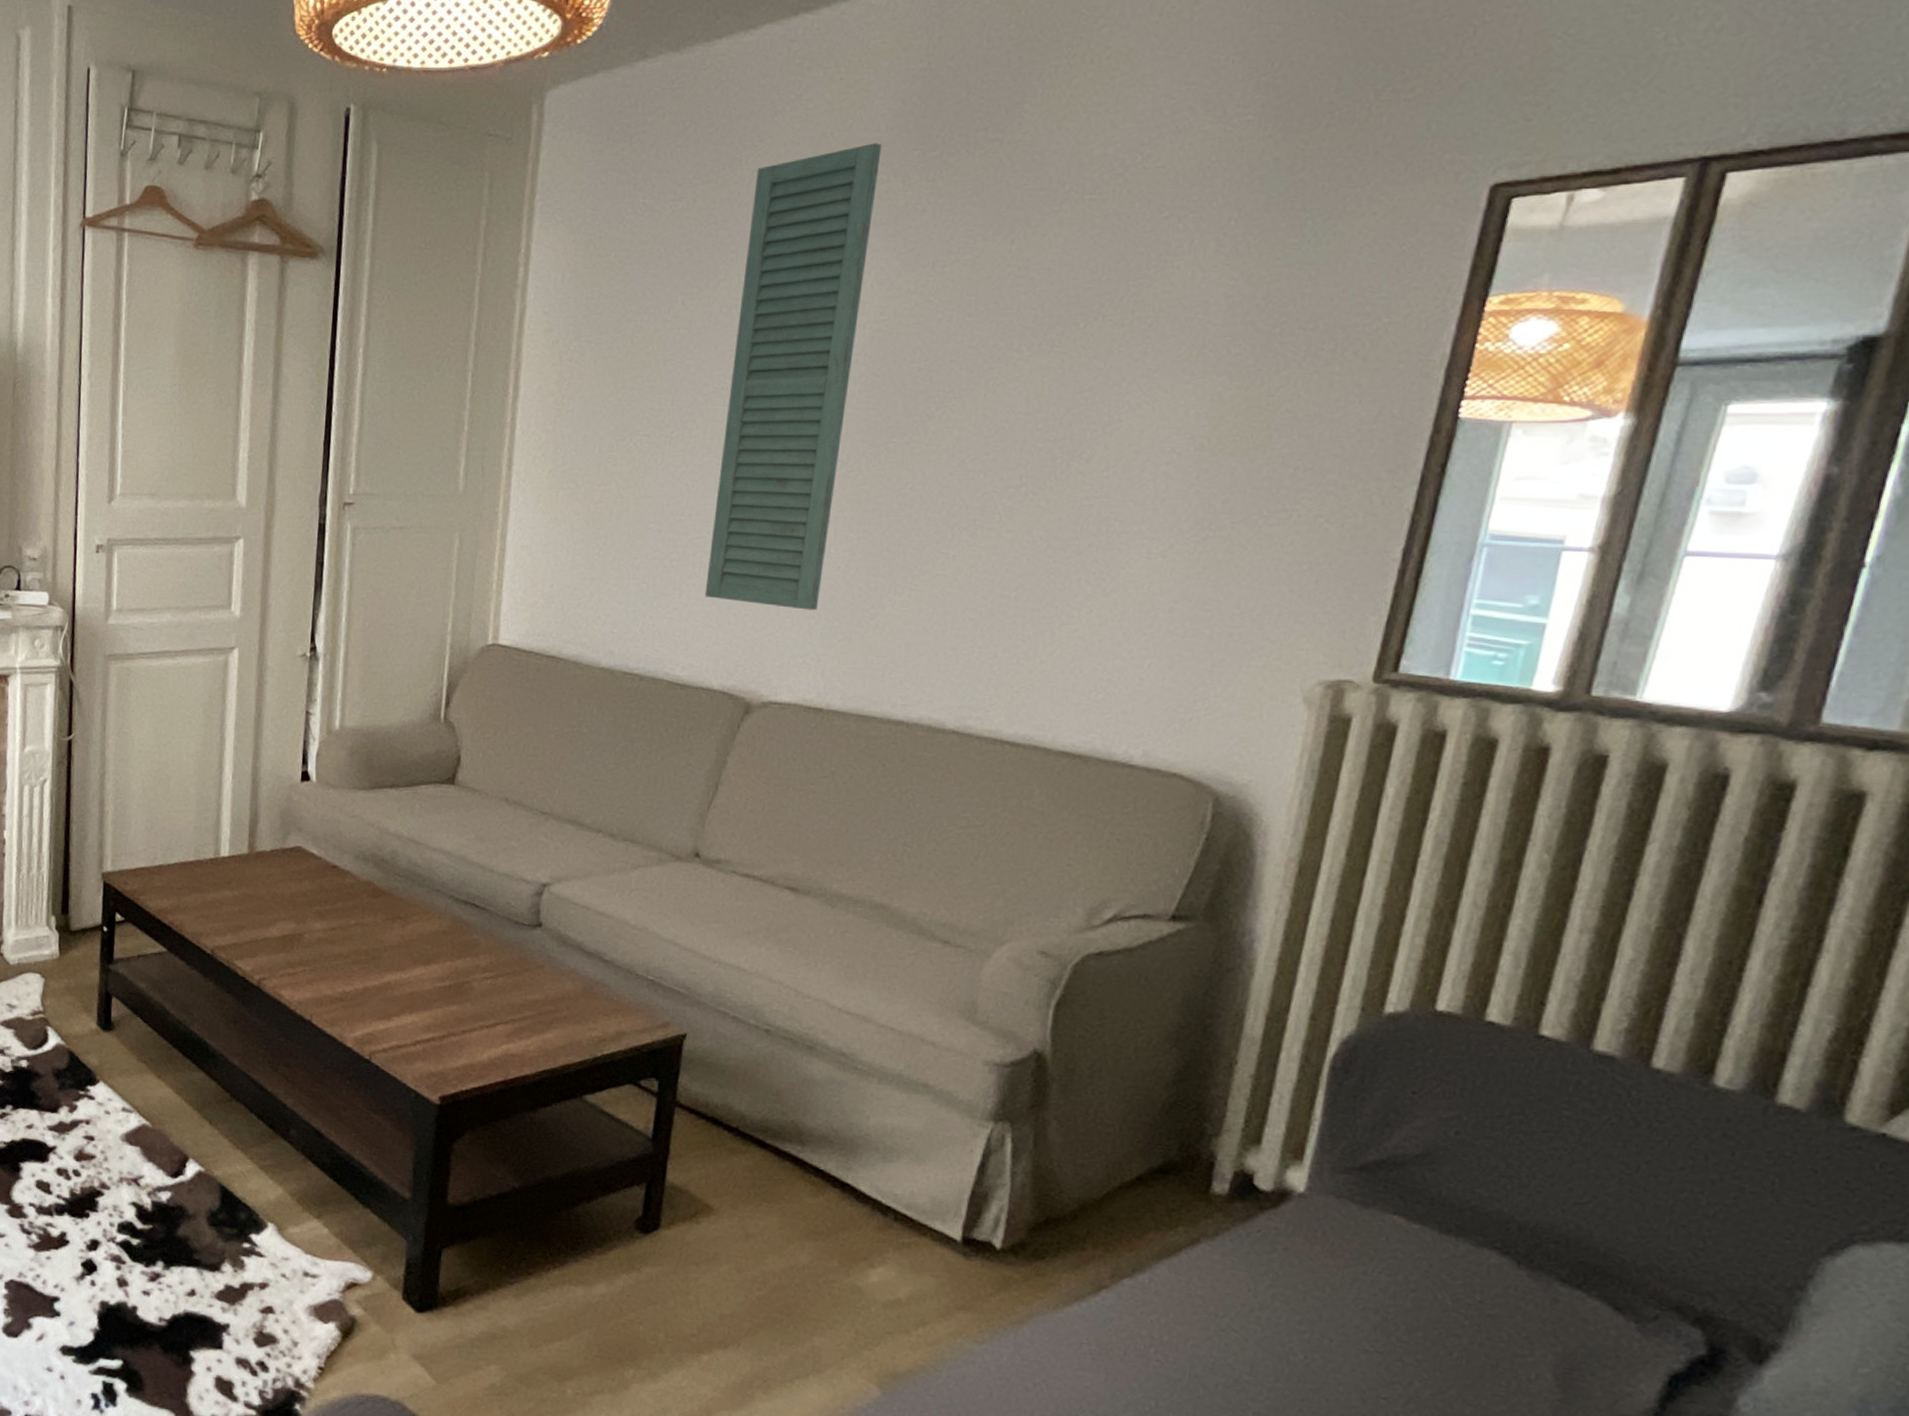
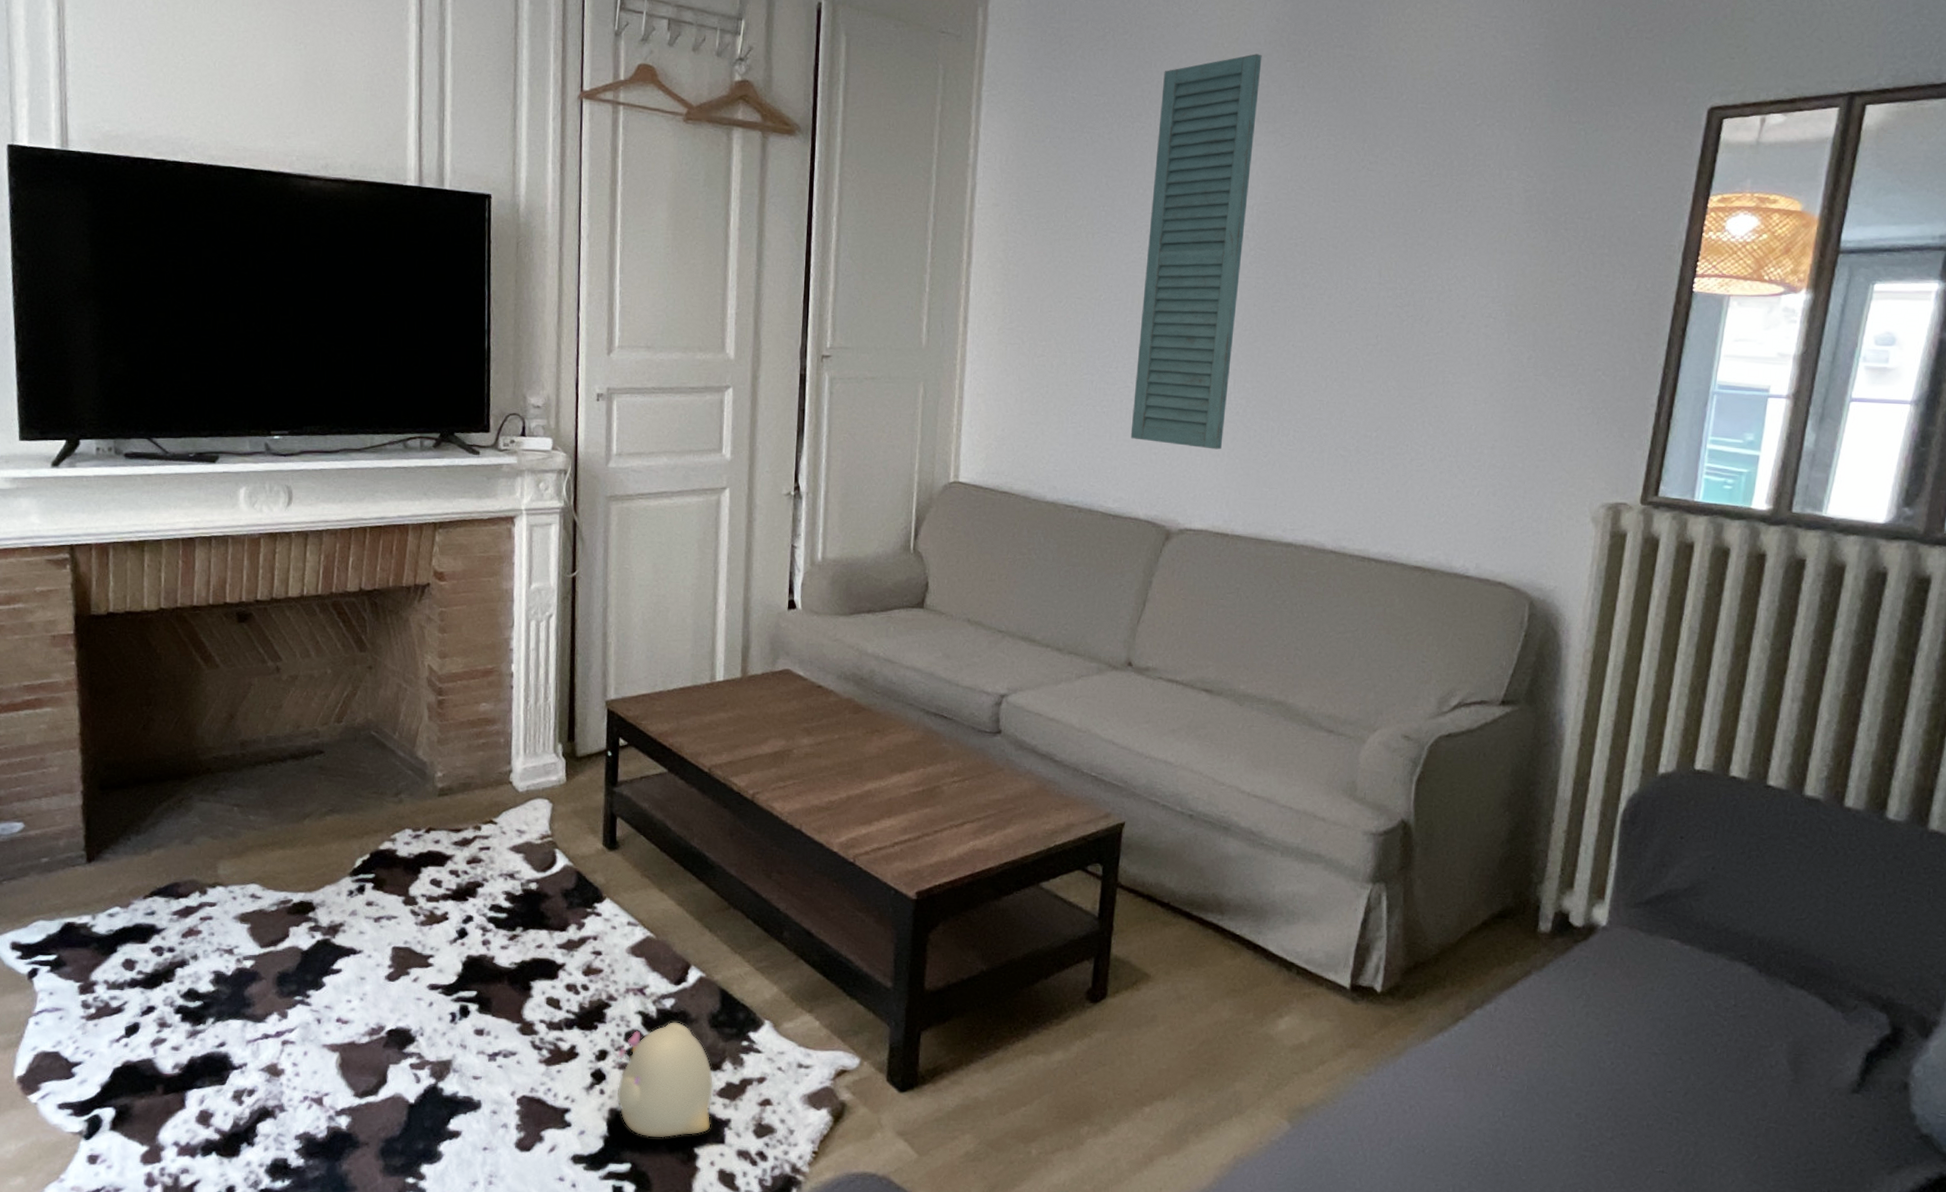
plush toy: none [108,1216,212,1338] -> present [616,1022,713,1138]

